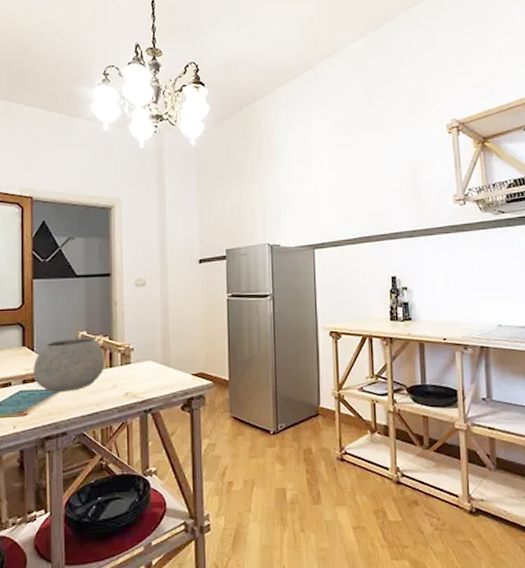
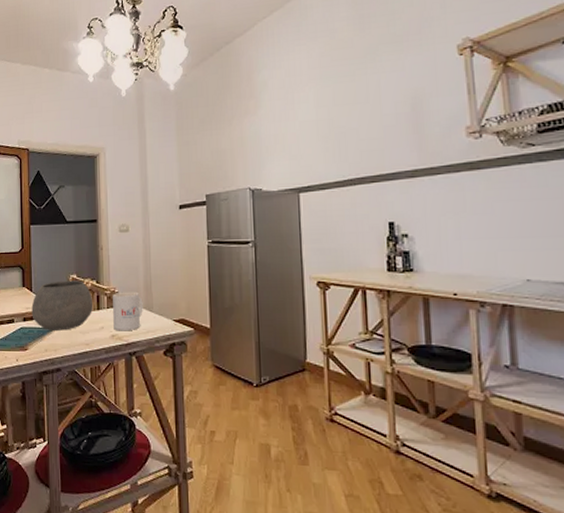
mug: none [127,347,160,389] -> present [113,291,143,331]

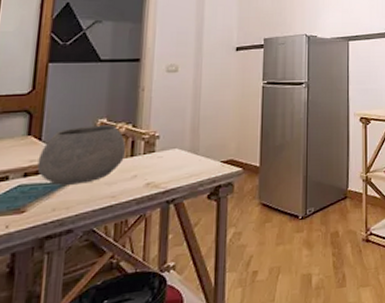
mug: present [113,291,143,331] -> none [149,134,188,178]

